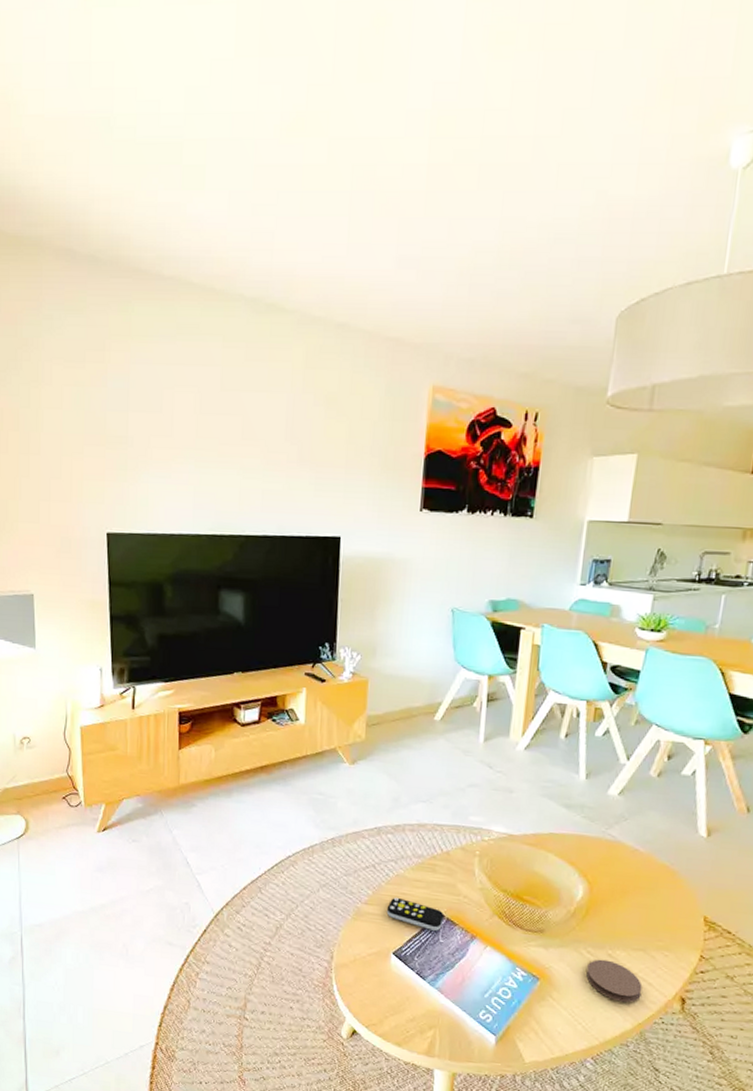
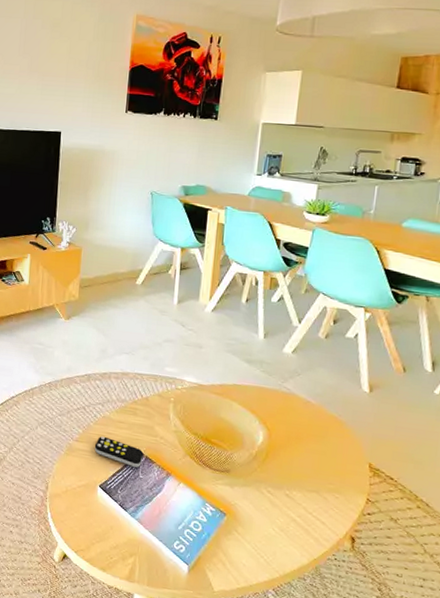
coaster: present [586,959,643,1003] -> none [267,498,317,540]

